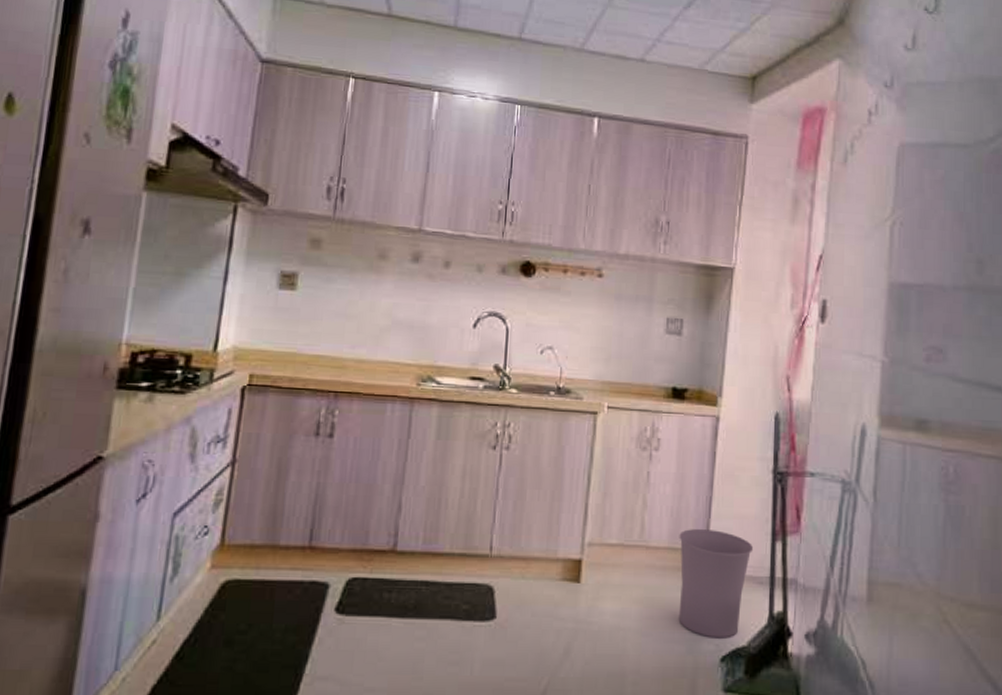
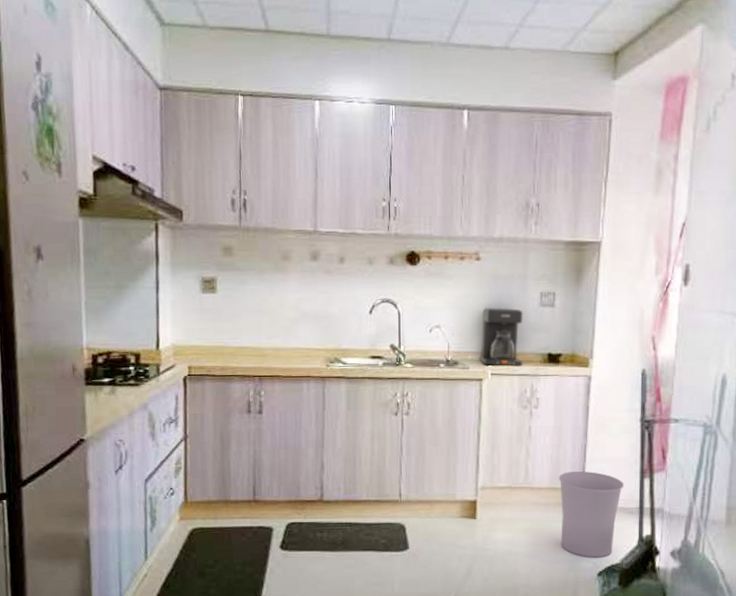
coffee maker: none [595,331,647,400] -> present [479,308,523,366]

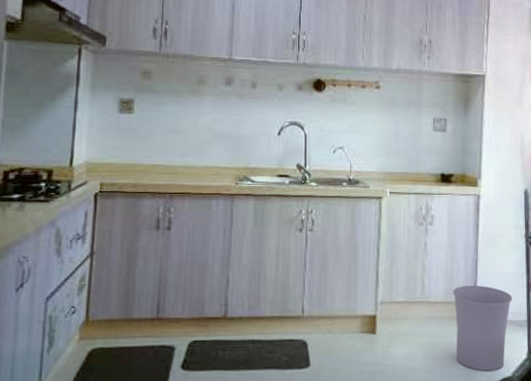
coffee maker: present [479,308,523,366] -> none [379,131,419,185]

